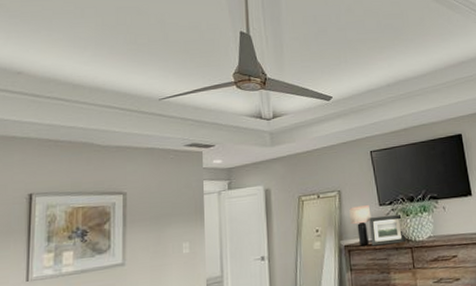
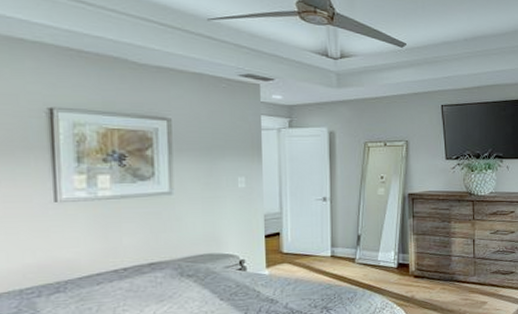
table lamp: present [349,205,372,247] -> none [416,158,437,196]
picture frame: present [369,215,406,246] -> none [435,170,468,197]

